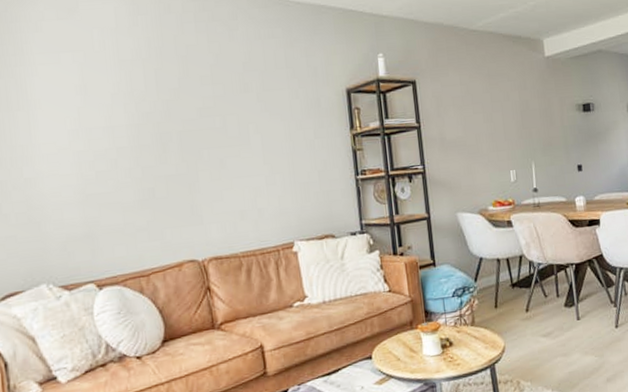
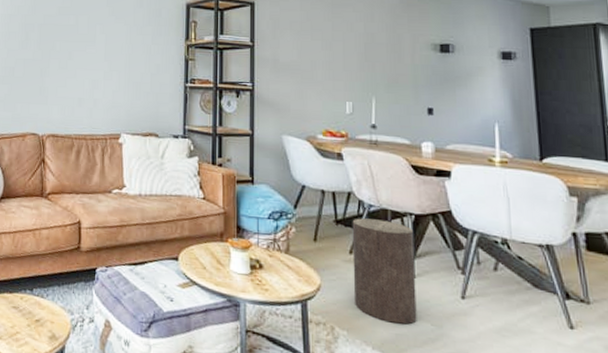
stool: none [525,274,584,364] -> present [352,218,417,325]

